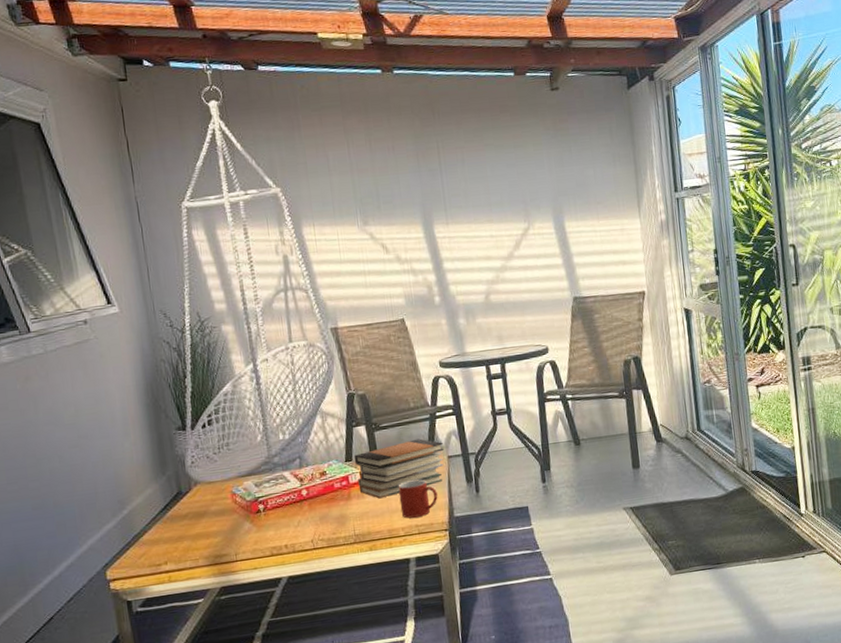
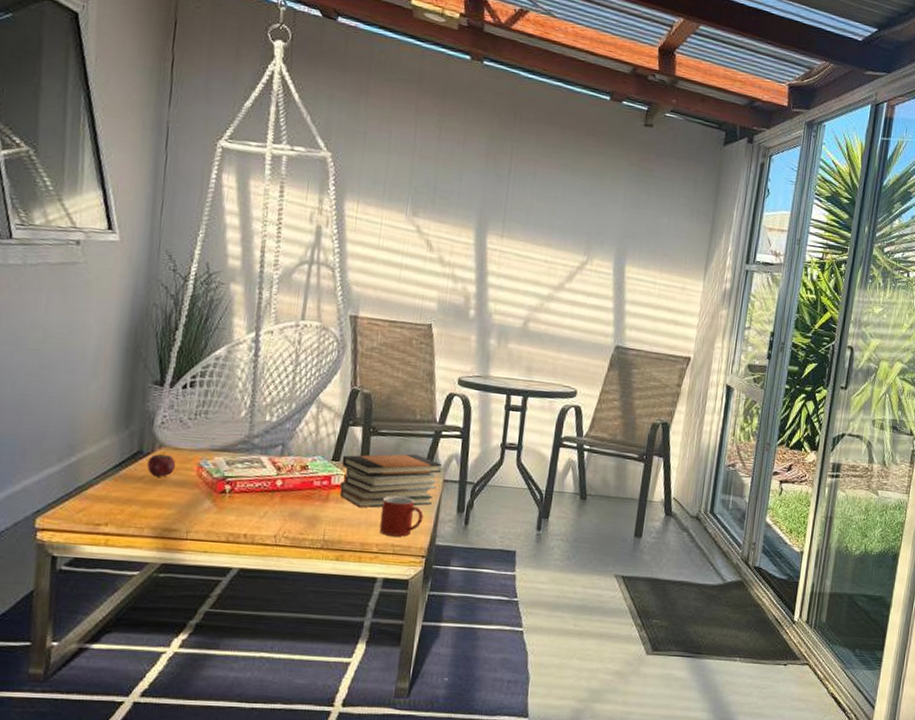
apple: none [188,488,213,512] -> present [147,452,176,477]

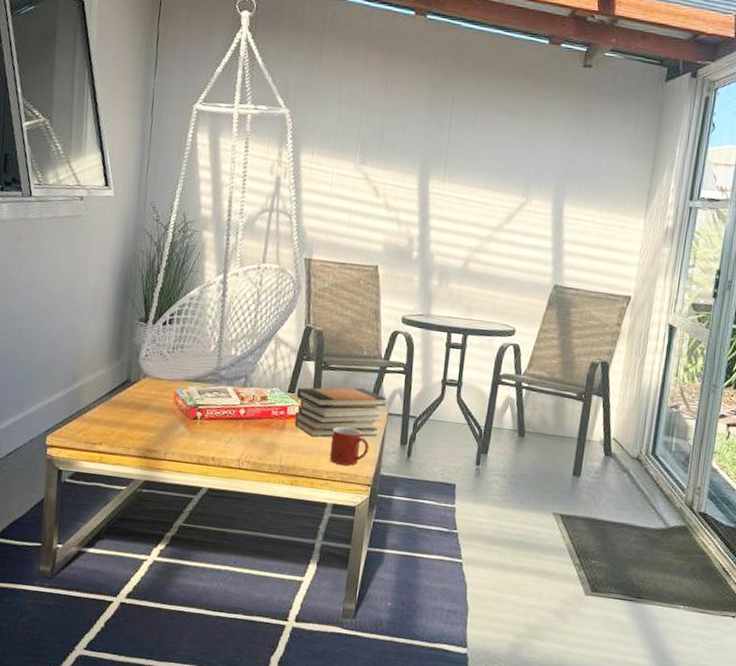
apple: present [147,452,176,477] -> none [133,381,157,404]

